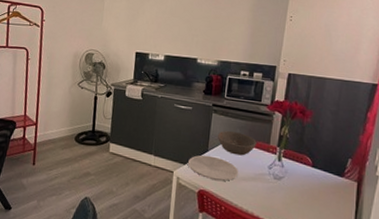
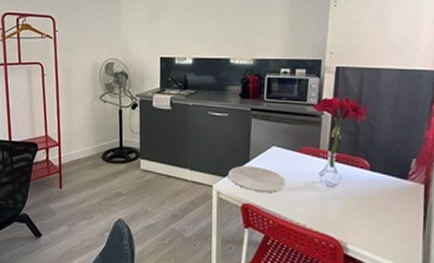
bowl: present [217,131,257,156] -> none [258,137,304,163]

